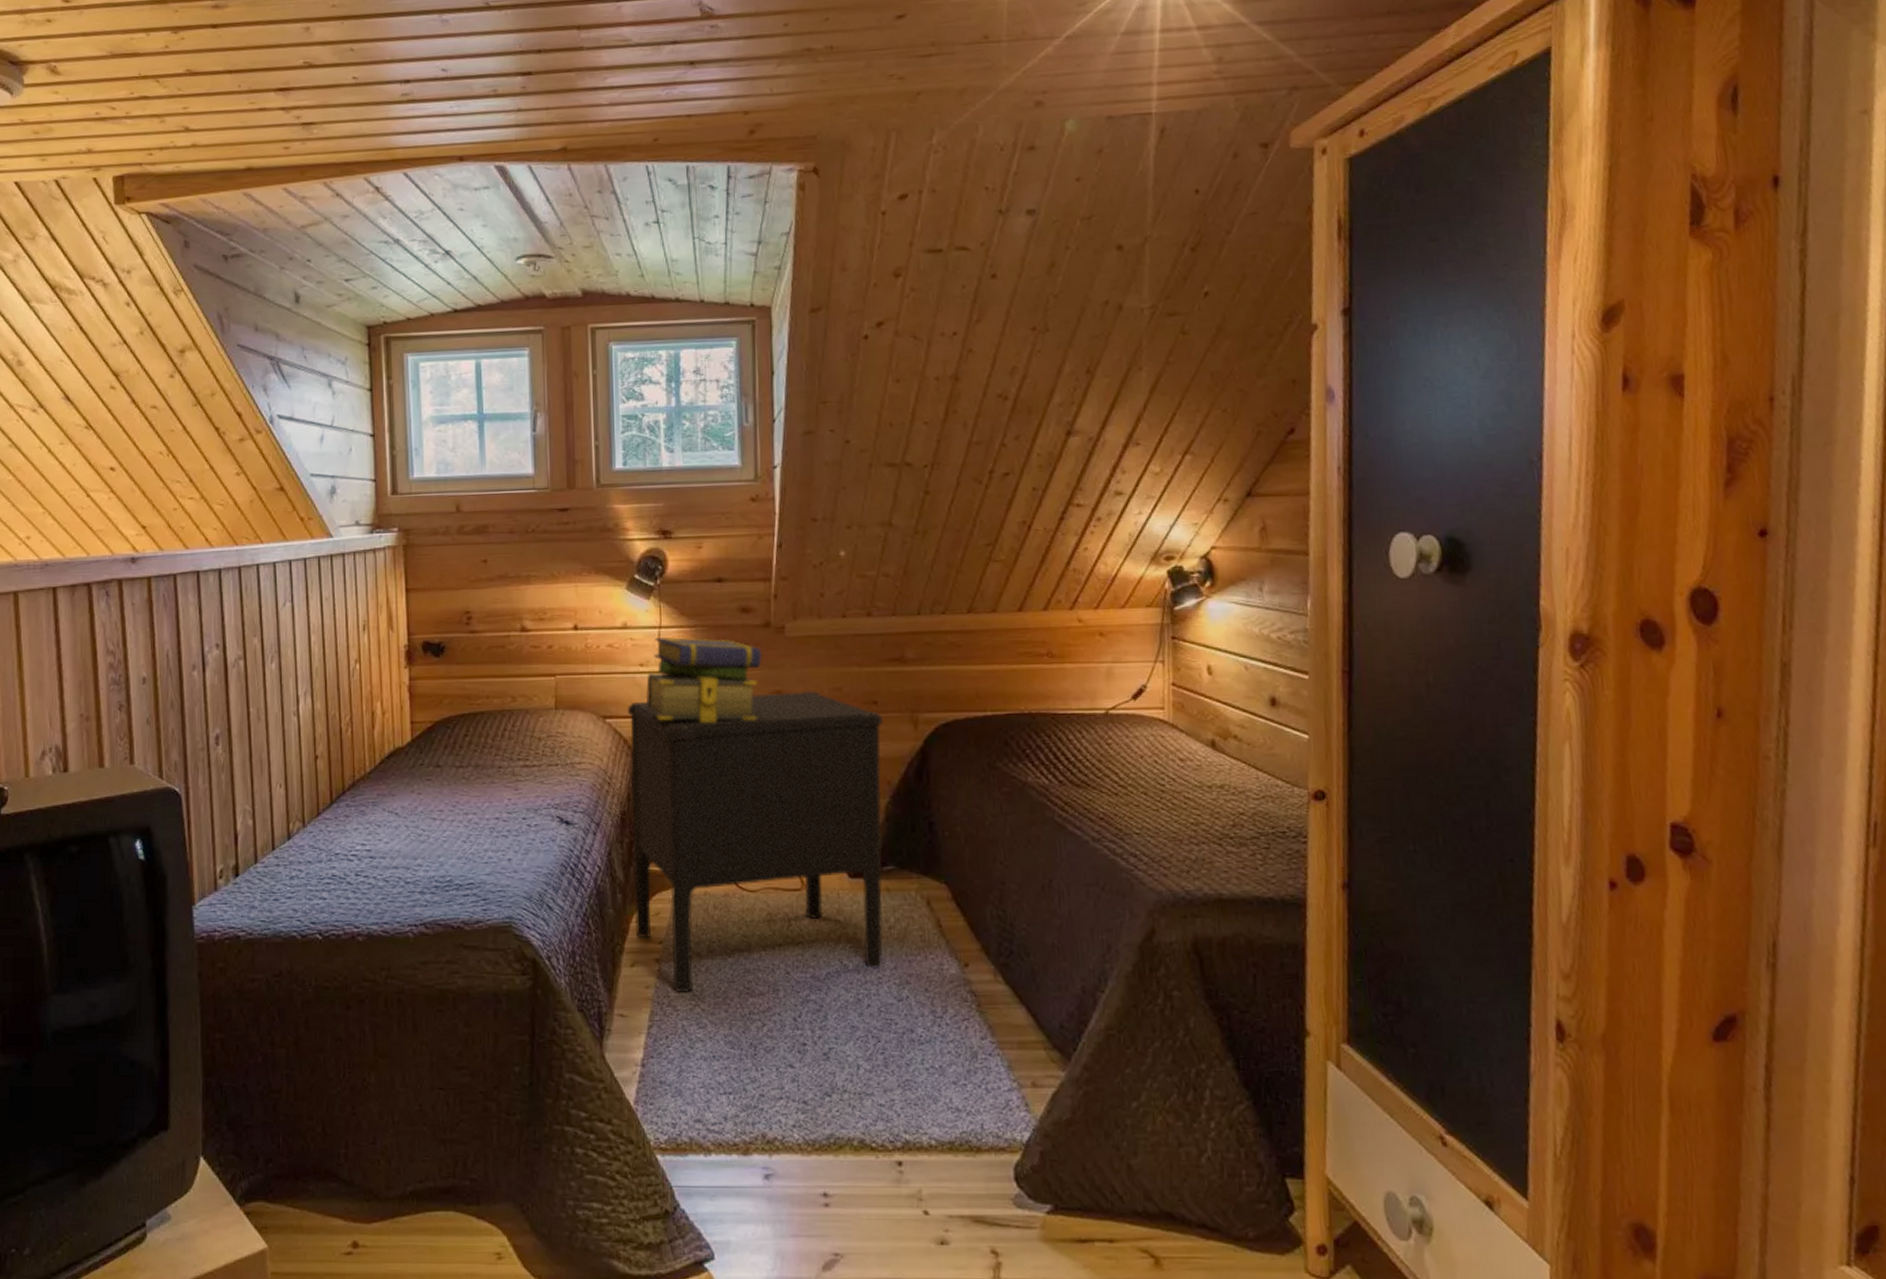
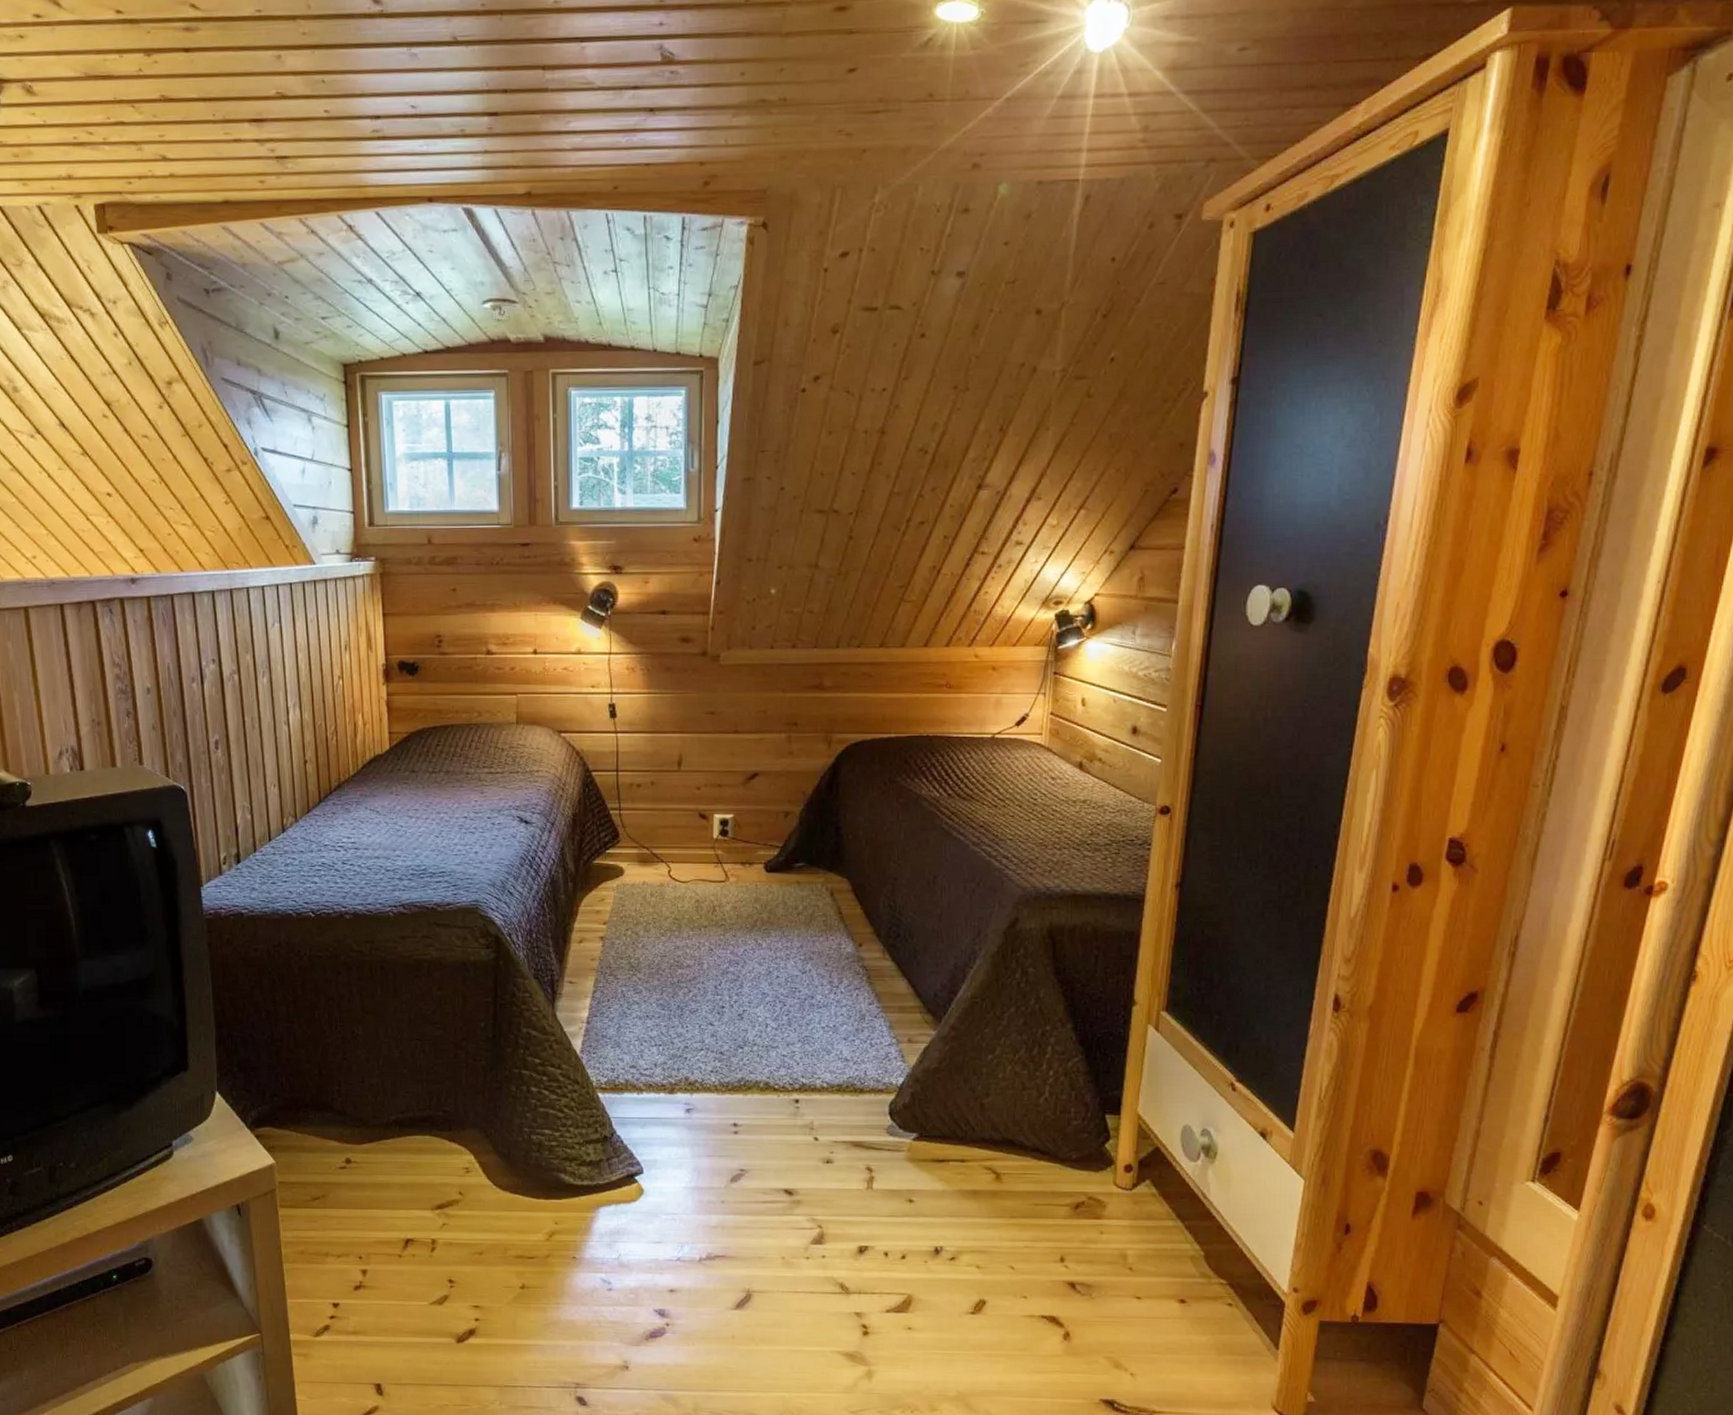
nightstand: present [628,690,884,992] -> none [580,712,802,964]
stack of books: present [645,637,762,723] -> none [595,663,699,738]

